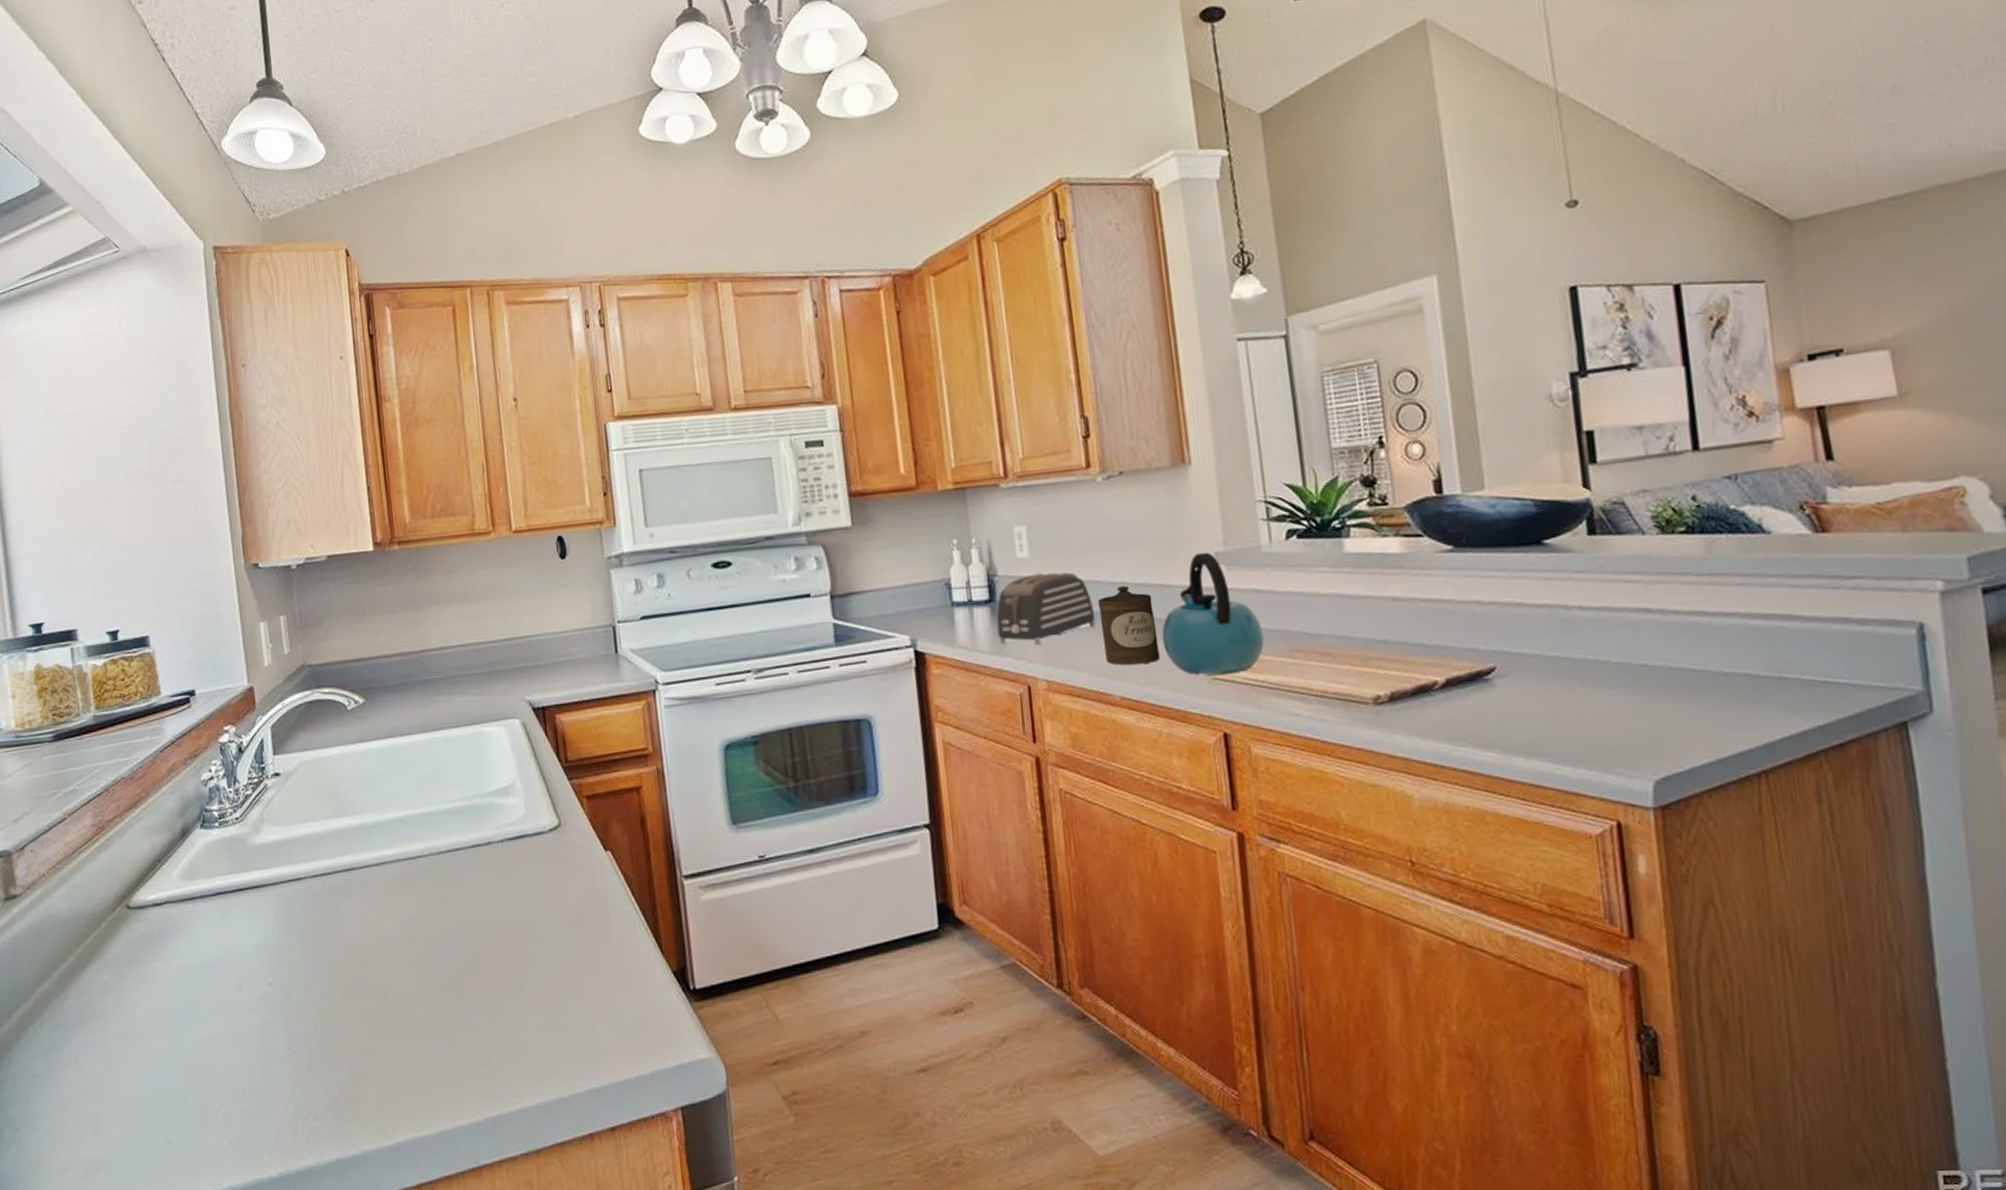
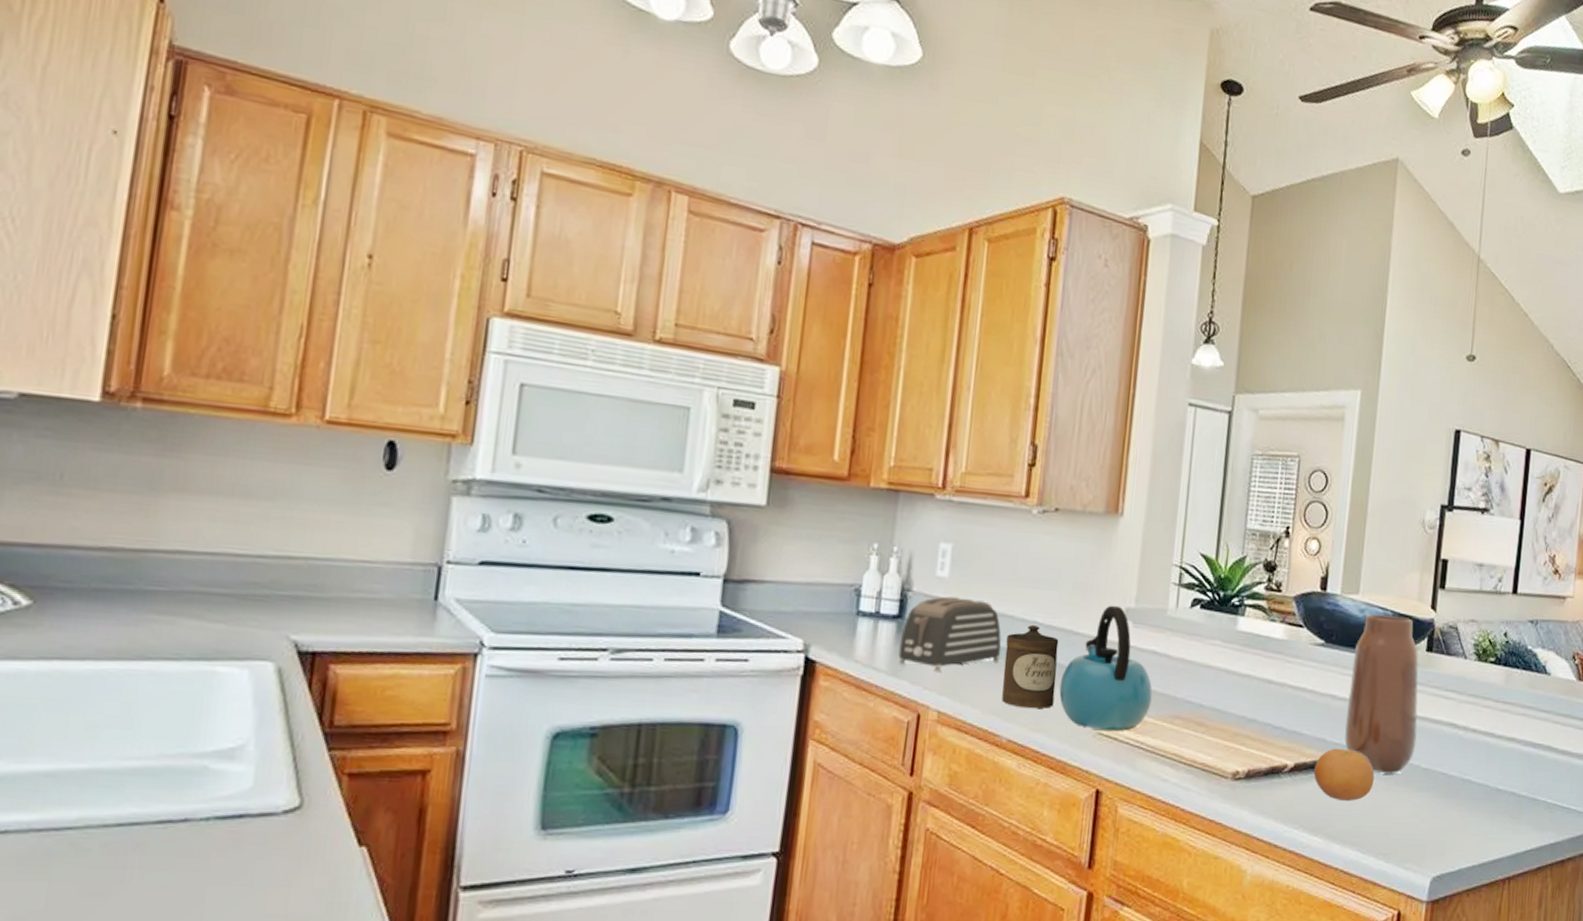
fruit: none [1471,655,1552,711] -> present [1314,748,1375,801]
vase: none [1493,503,1599,675] -> present [1344,614,1419,773]

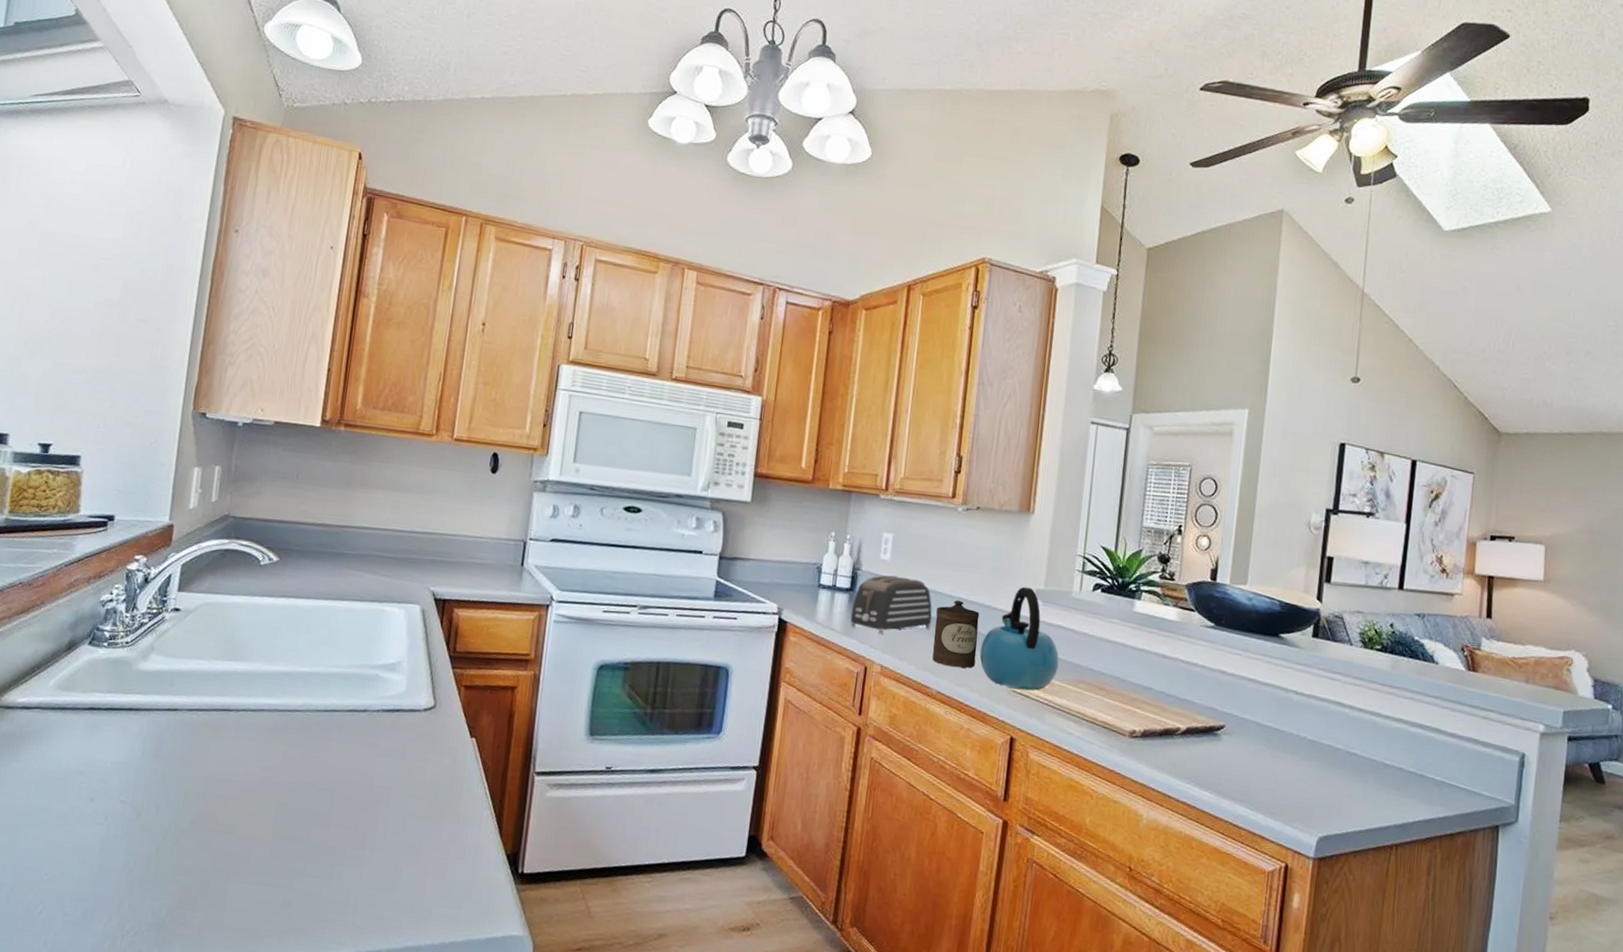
fruit: present [1314,748,1375,801] -> none [1205,716,1262,764]
vase: present [1344,614,1419,773] -> none [1233,602,1305,743]

